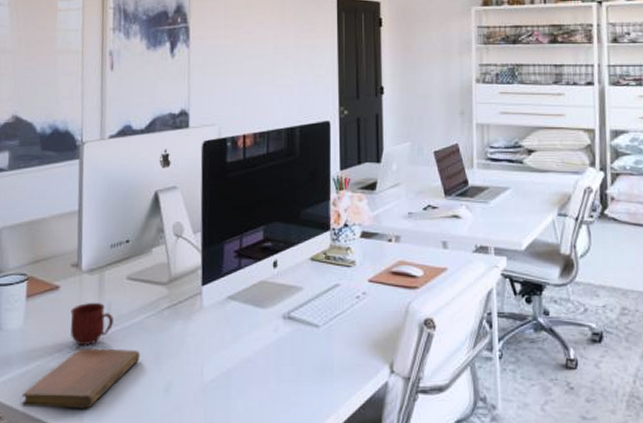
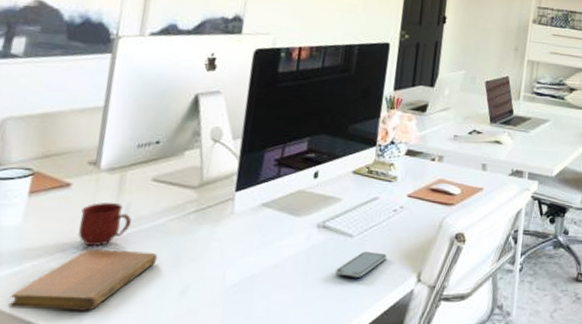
smartphone: none [307,341,355,370] -> present [336,251,387,277]

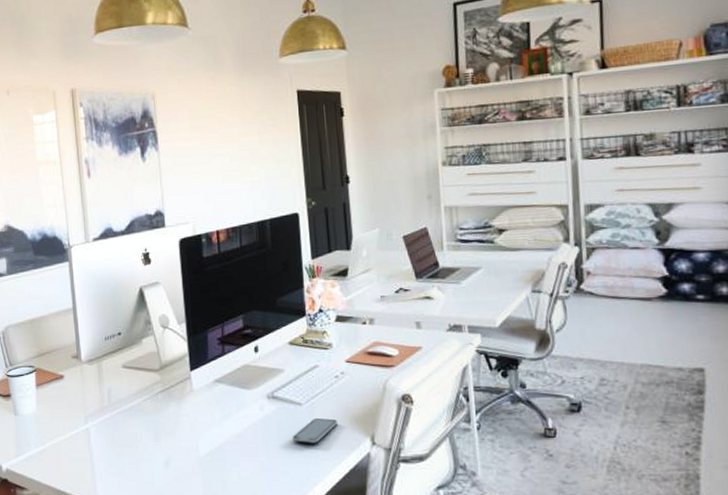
notebook: present [8,248,158,311] -> none [42,428,141,481]
mug: present [78,202,131,247] -> none [76,388,114,427]

